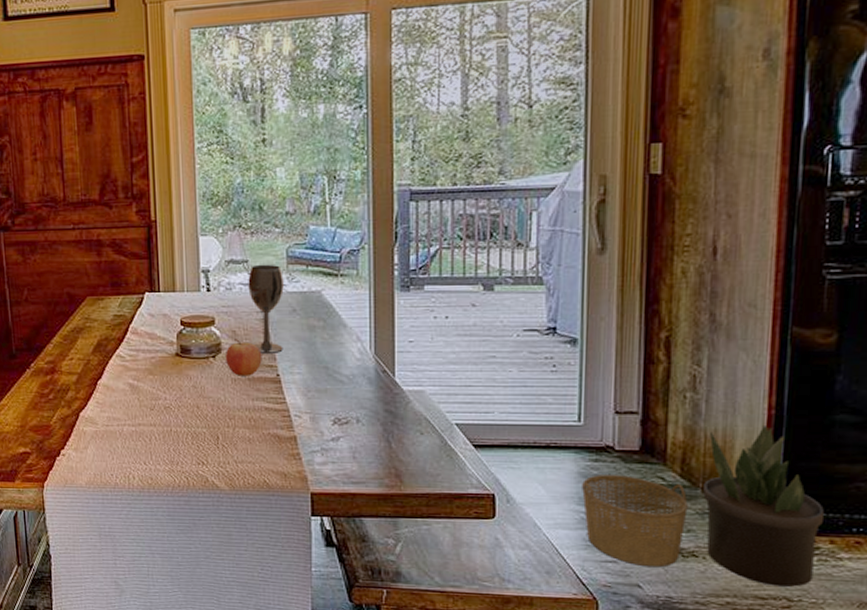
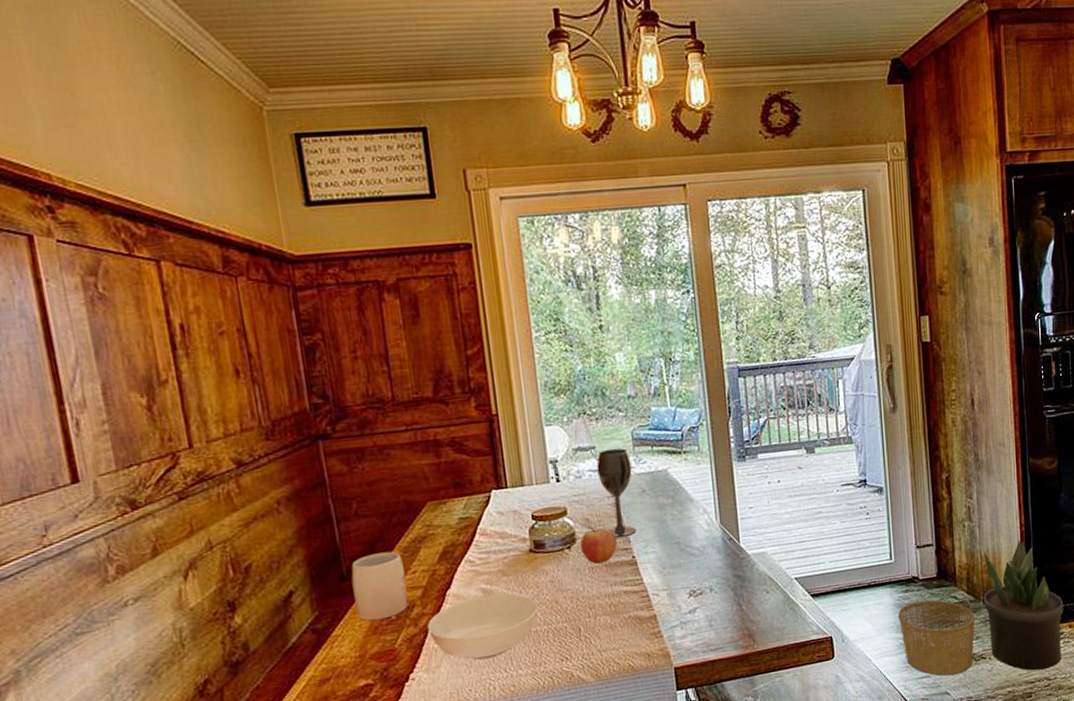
mug: none [19,337,65,397] -> present [351,551,409,622]
bowl: none [78,391,180,449] -> present [426,593,538,660]

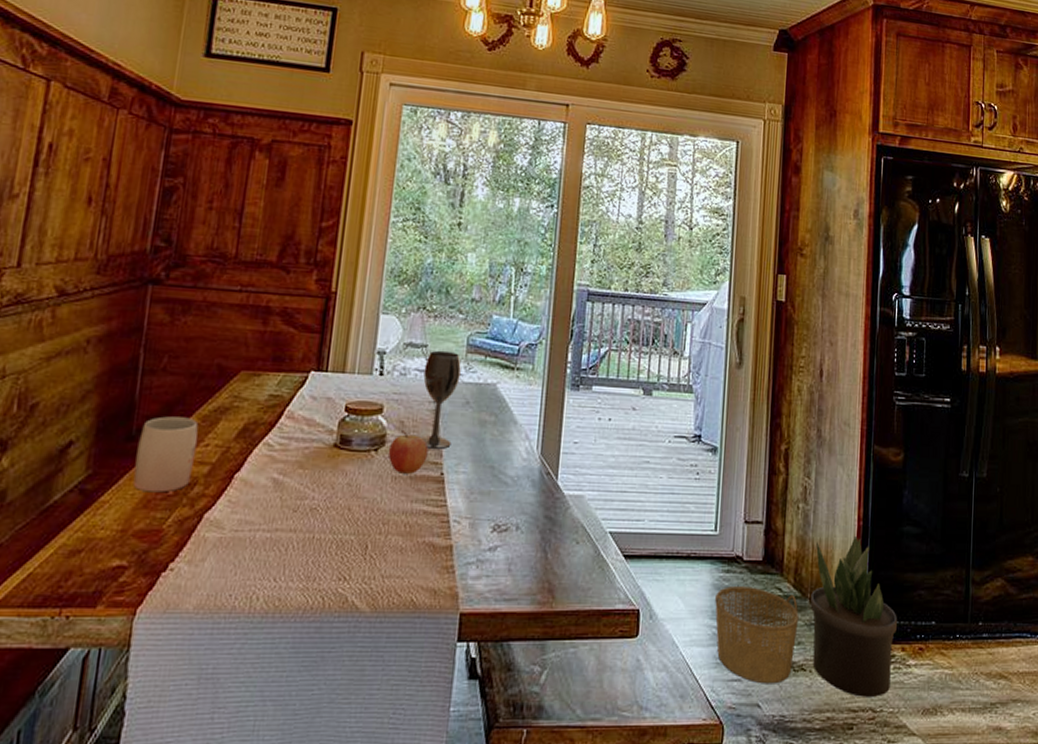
bowl: present [426,593,538,660] -> none [202,487,329,562]

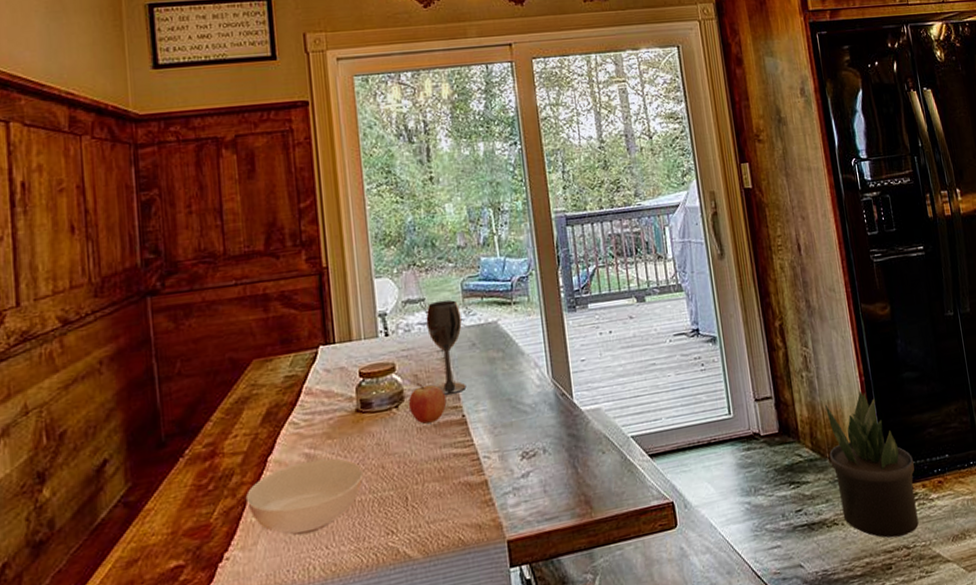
mug: present [132,416,199,493] -> none [169,413,228,493]
bowl: none [202,487,329,562] -> present [245,458,363,536]
basket: present [715,586,799,684] -> none [741,458,825,546]

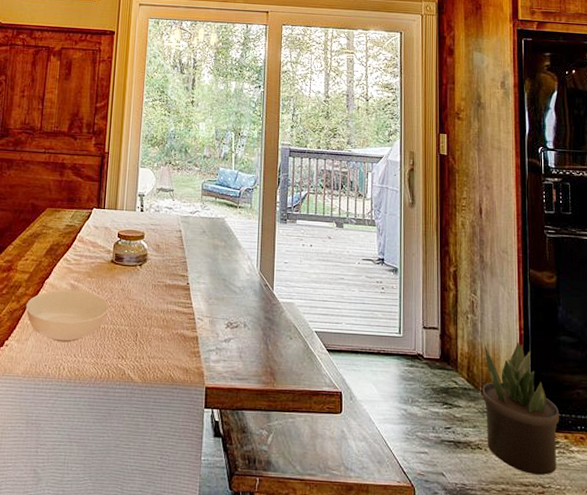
fruit: present [408,383,447,424] -> none [149,252,178,283]
wine glass: present [426,300,467,395] -> none [171,193,198,265]

